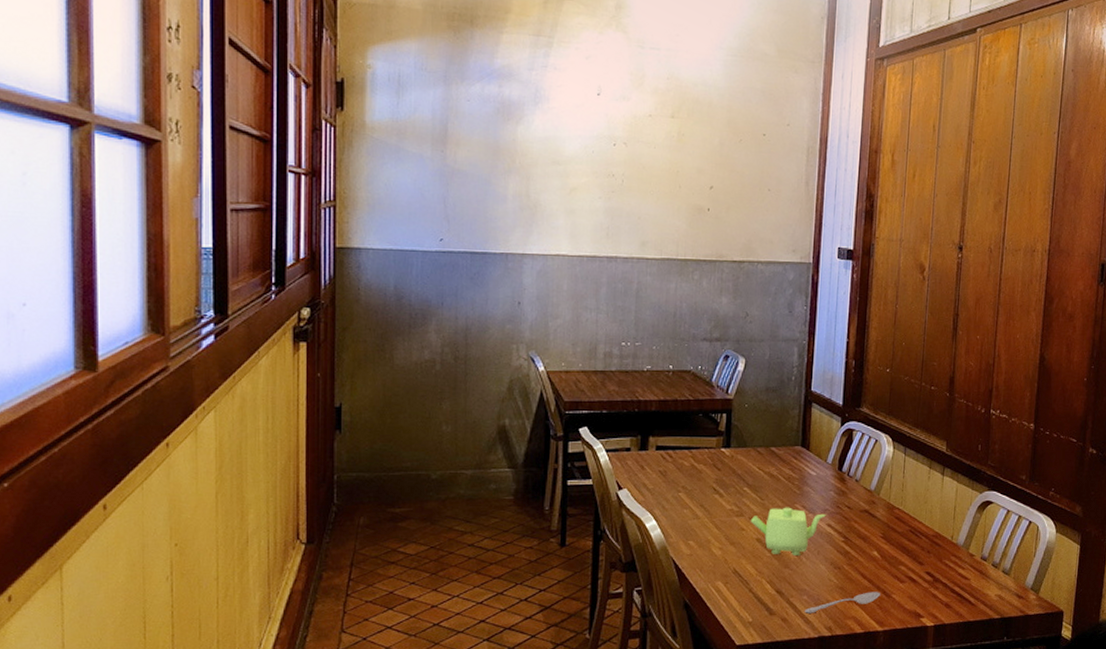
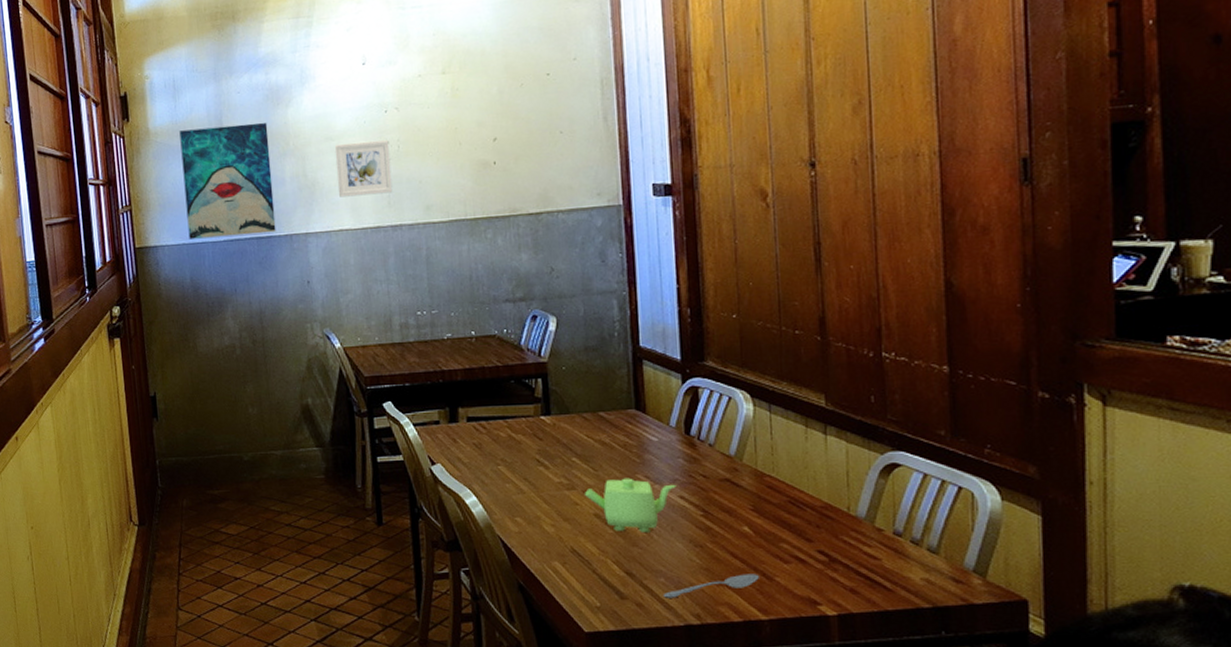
wall art: none [397,130,495,249] -> present [179,122,276,239]
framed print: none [559,169,614,225] -> present [334,139,393,198]

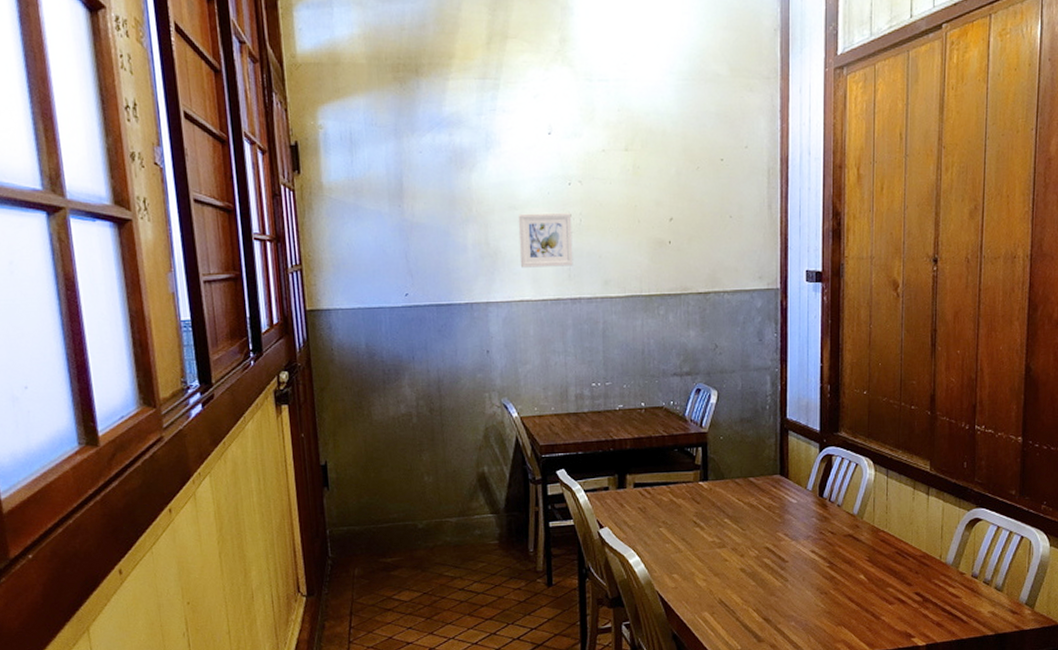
wall art: present [179,122,276,239] -> none [356,185,457,304]
teapot: present [585,478,676,534] -> none [734,536,809,584]
spoon: present [662,574,759,598] -> none [792,614,869,639]

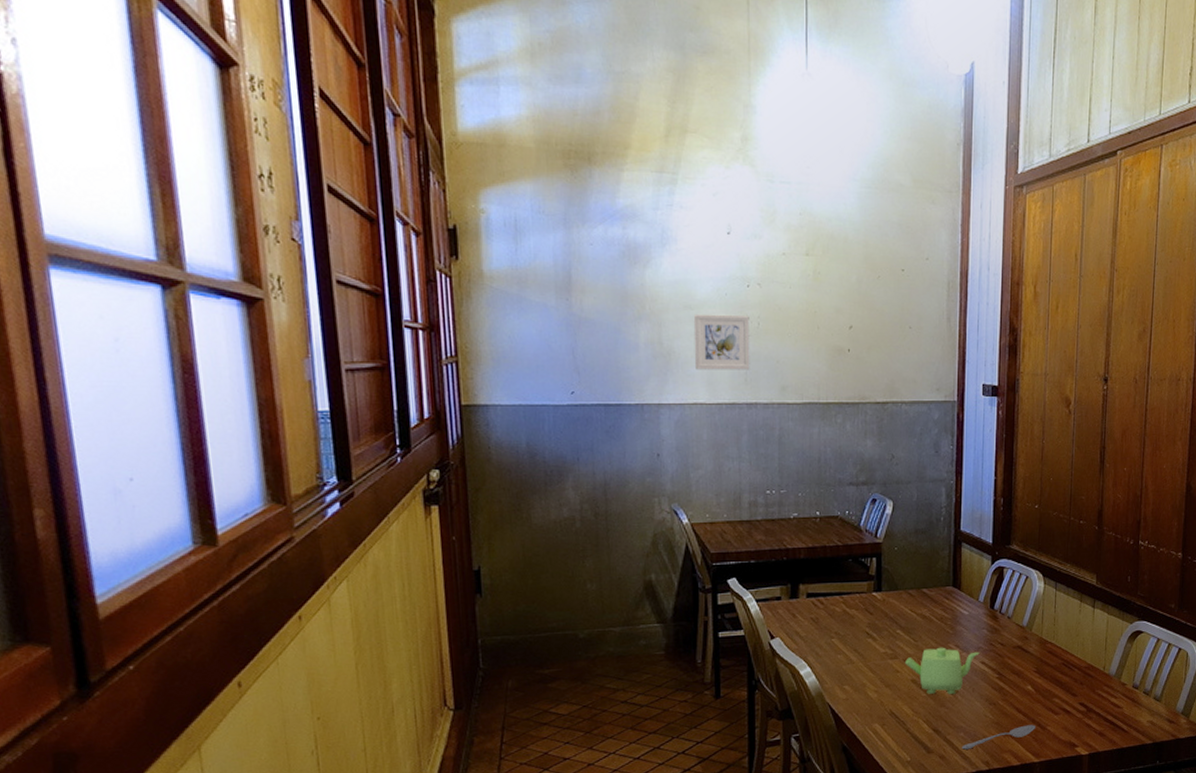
teapot: none [734,536,809,584] -> present [905,647,980,695]
spoon: none [792,614,869,639] -> present [961,724,1035,750]

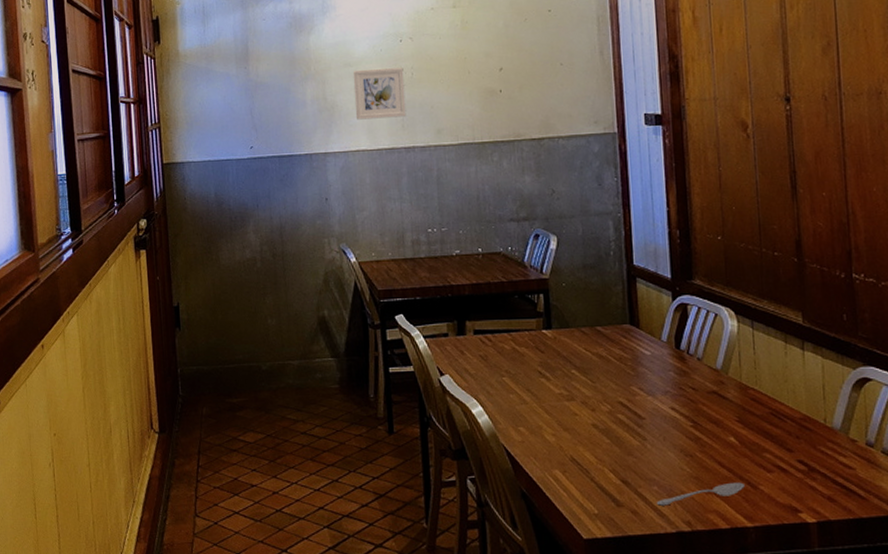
teapot: present [905,647,980,695] -> none [584,389,668,443]

